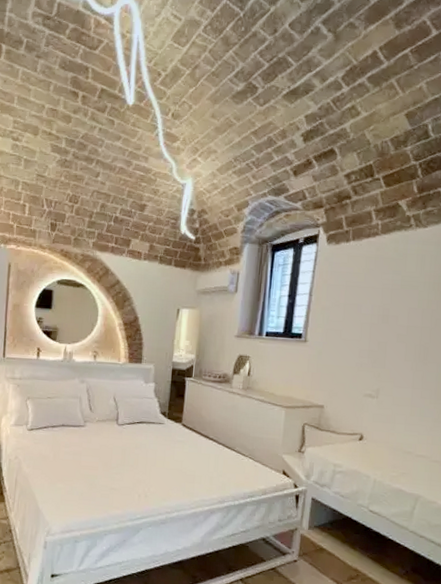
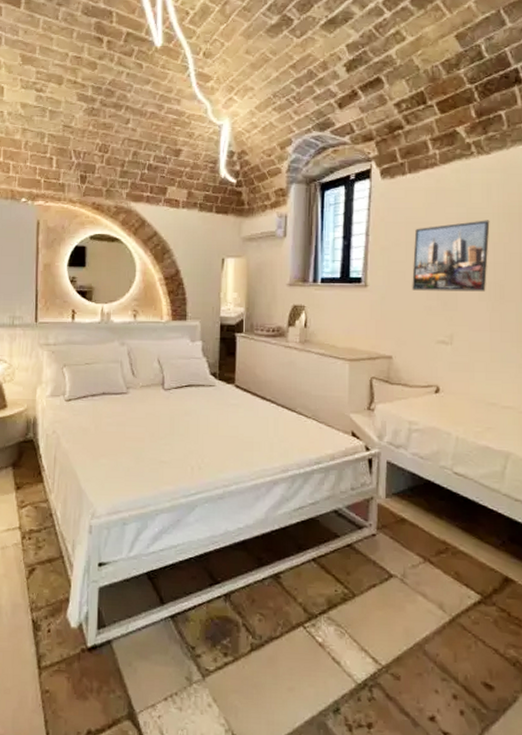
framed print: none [346,287,421,353] -> present [412,220,490,292]

